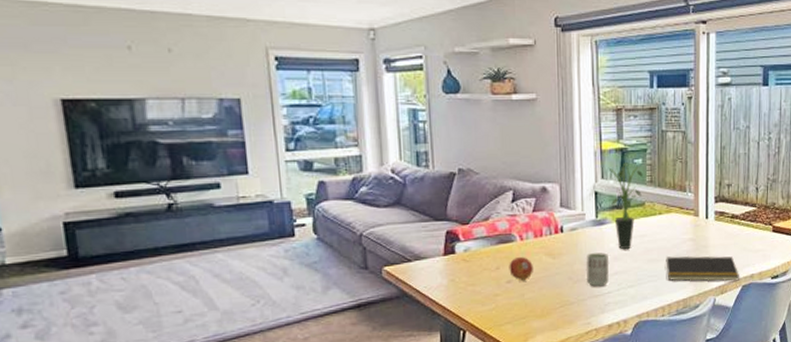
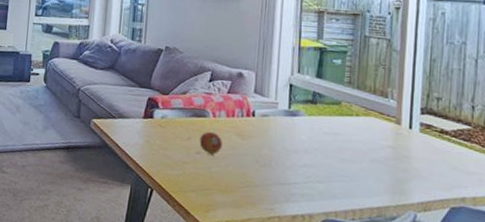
cup: present [586,253,610,287] -> none [273,141,299,176]
potted plant: present [610,163,643,249] -> none [306,61,341,144]
notepad: present [664,255,739,282] -> none [358,159,447,201]

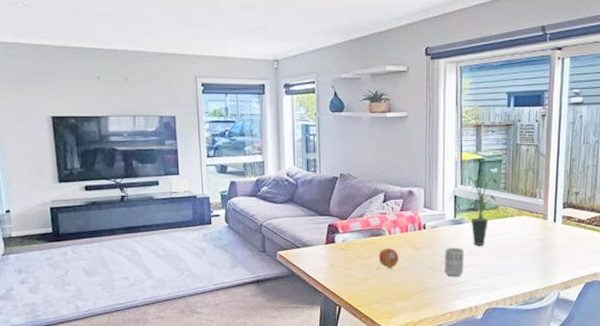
cup: none [273,141,299,176] -> present [443,248,465,277]
potted plant: none [306,61,341,144] -> present [468,171,498,245]

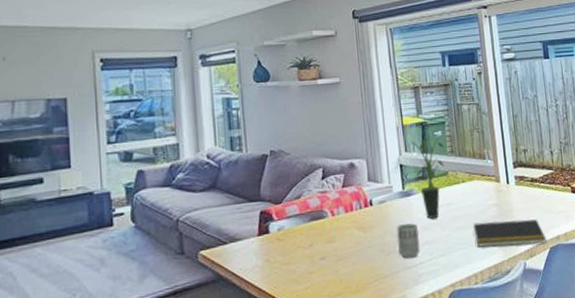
fruit: present [378,247,399,269] -> none [322,231,346,257]
notepad: none [514,253,583,278] -> present [472,219,546,248]

